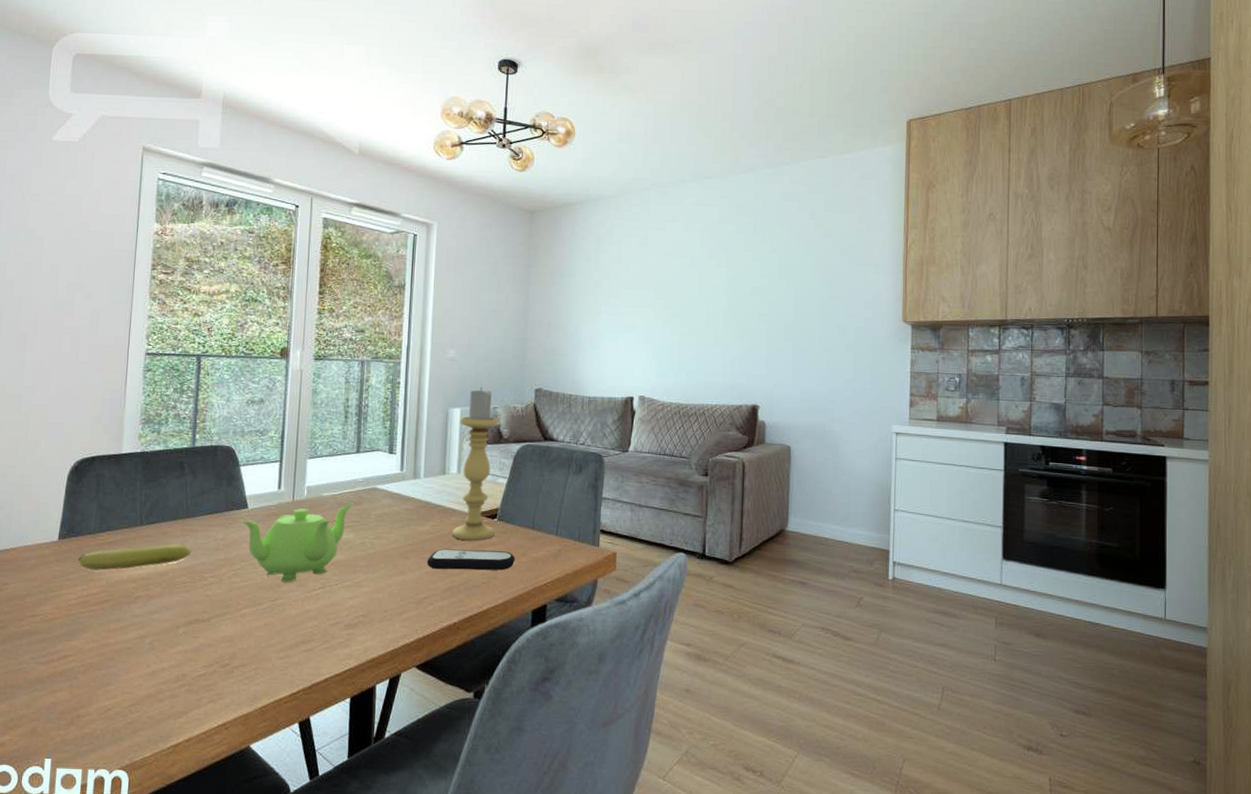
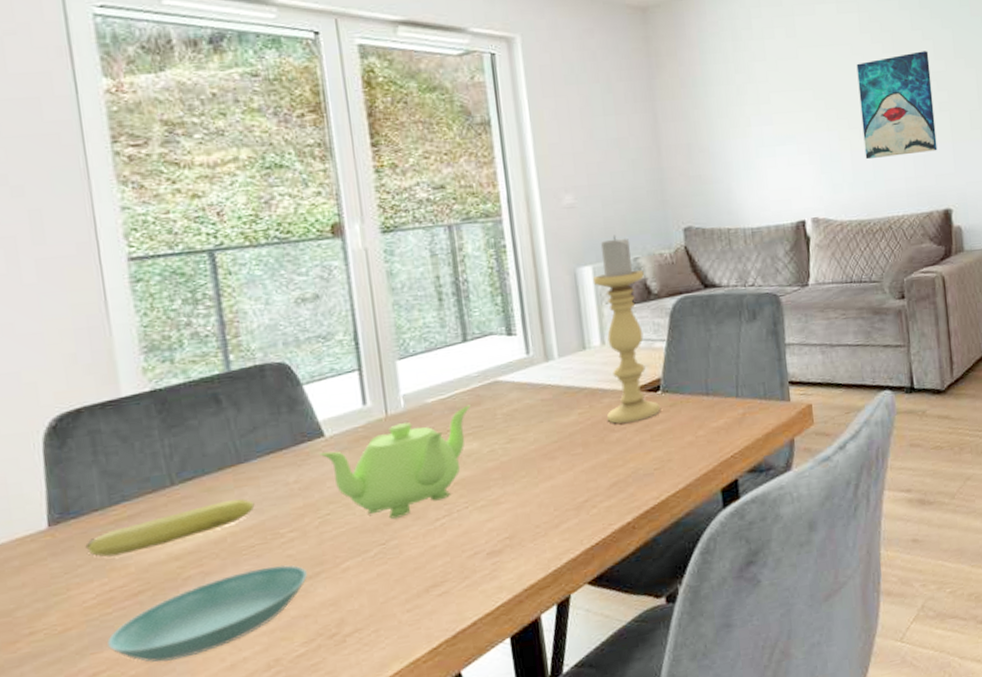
saucer: none [76,600,217,658] -> present [106,564,307,662]
remote control: present [427,549,515,570] -> none [580,427,691,465]
wall art: none [691,269,756,354] -> present [856,51,938,160]

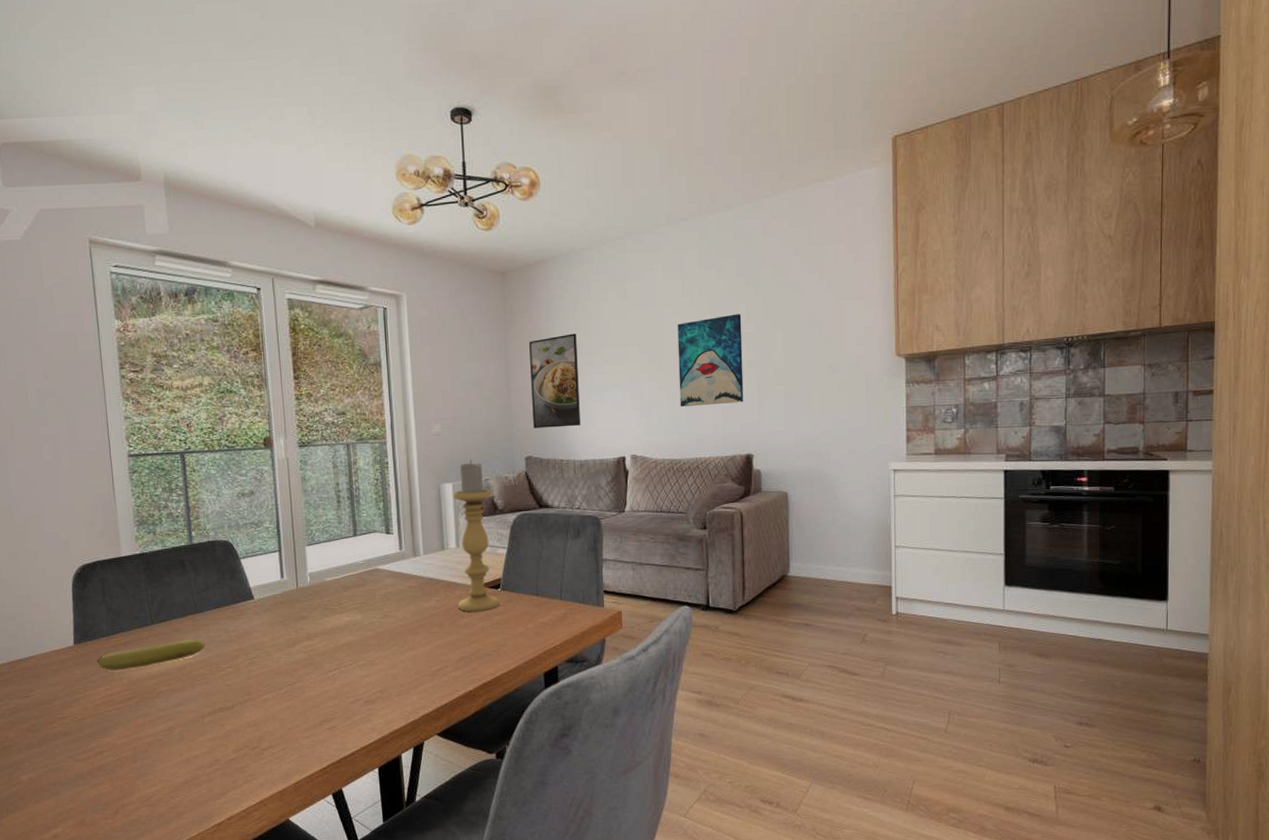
saucer: present [106,564,307,662] -> none [108,691,239,750]
teapot: present [319,405,470,519] -> none [250,585,357,667]
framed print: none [681,78,749,193] -> present [529,333,580,428]

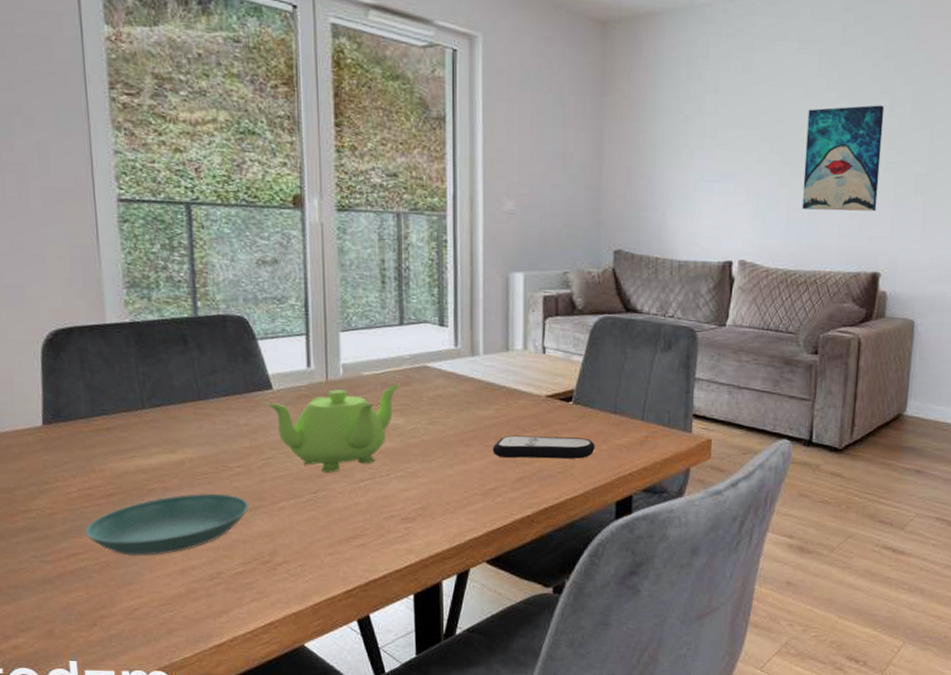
fruit: present [96,639,206,671] -> none [71,430,210,460]
saucer: none [108,691,239,750] -> present [84,493,249,556]
teapot: none [250,585,357,667] -> present [267,383,400,473]
remote control: none [436,619,522,642] -> present [492,435,595,459]
candle holder: present [452,459,499,611] -> none [520,246,571,426]
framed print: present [529,333,580,428] -> none [626,107,688,220]

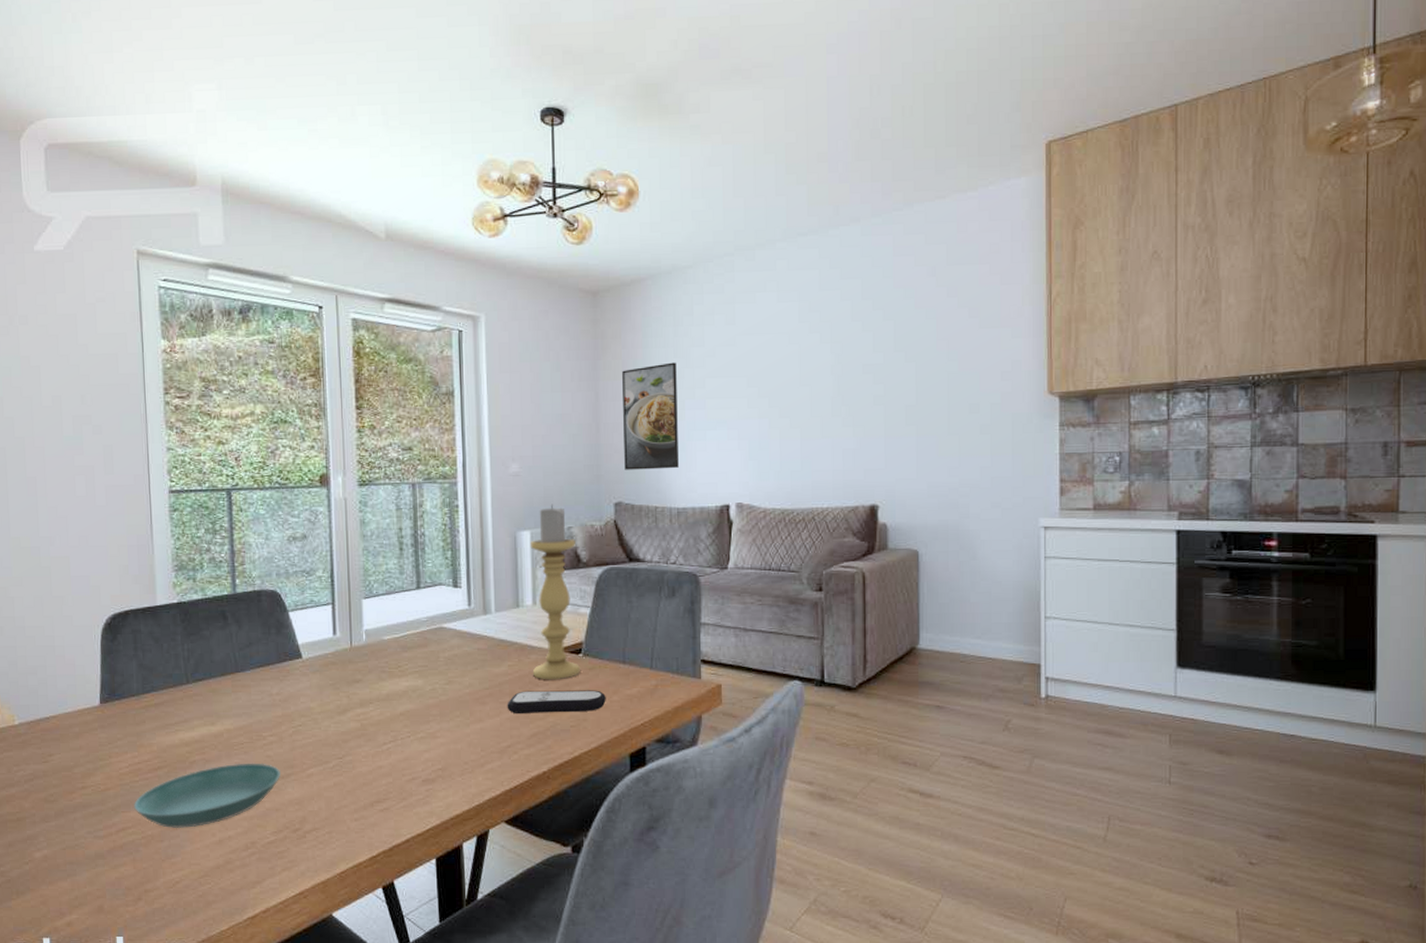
teapot: present [267,383,400,473] -> none [297,645,419,737]
candle holder: none [520,246,571,426] -> present [530,504,580,679]
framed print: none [626,107,688,220] -> present [622,362,679,470]
wall art: present [802,105,885,212] -> none [792,343,869,449]

